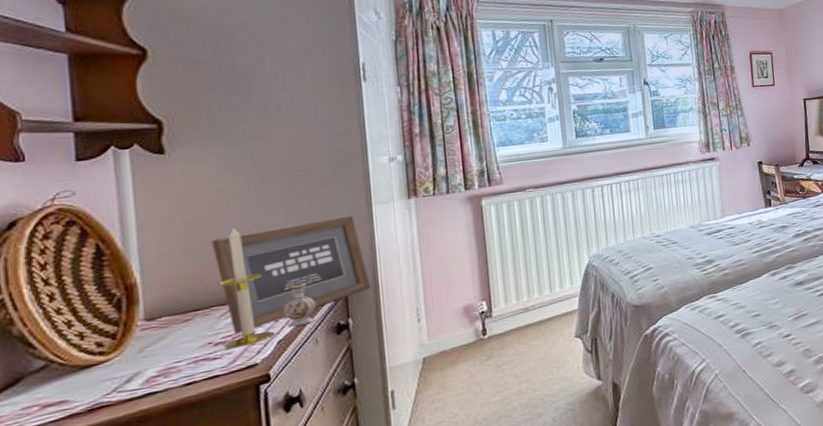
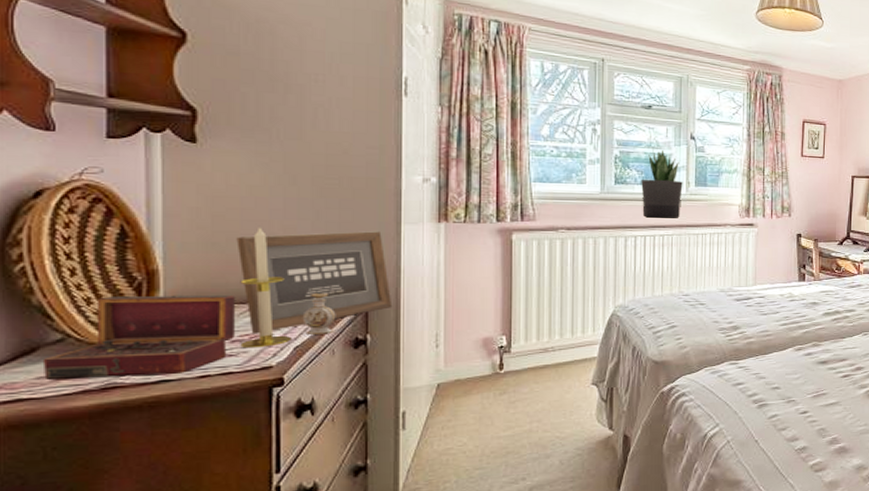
wooden box: none [27,298,217,410] -> present [42,296,235,381]
planter: none [601,98,643,166] -> present [641,149,683,218]

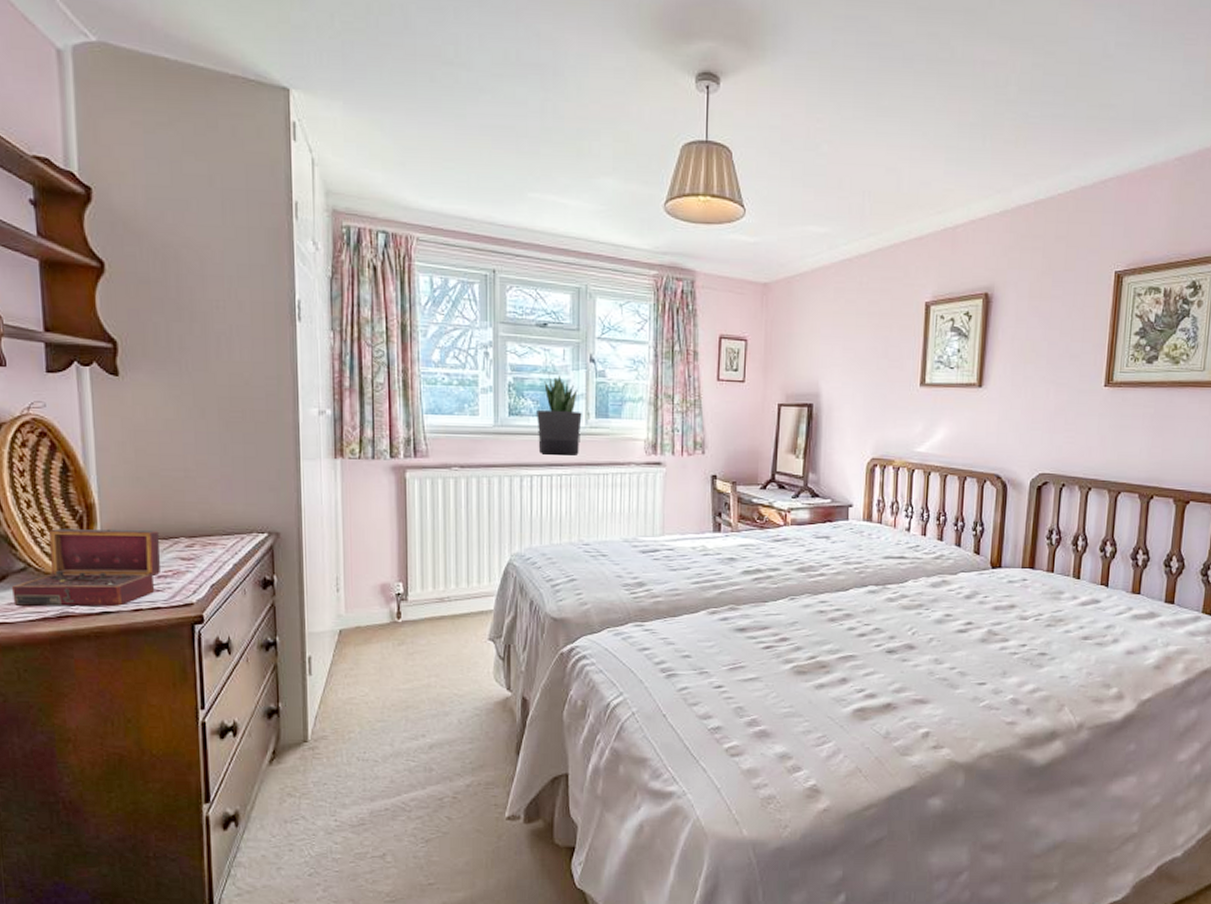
picture frame: present [236,231,393,334] -> none [157,467,296,570]
candle: present [240,227,291,349] -> none [162,462,208,585]
perfume bottle: present [302,292,336,335] -> none [216,530,246,573]

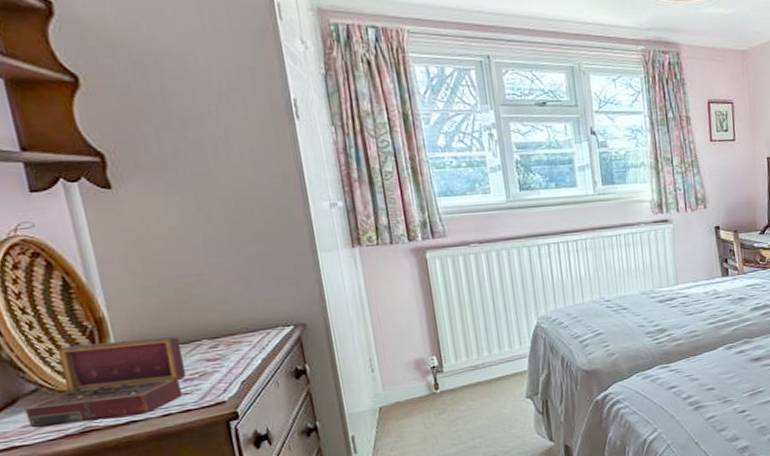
planter: present [537,374,582,455] -> none [546,148,591,224]

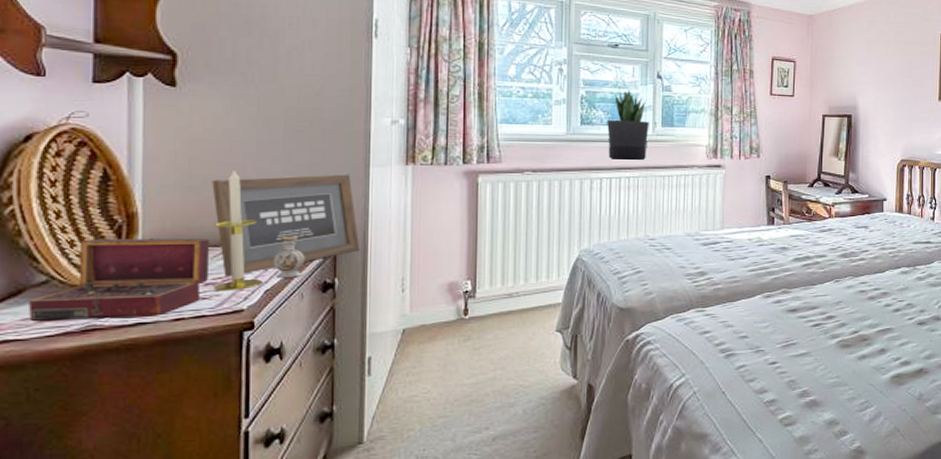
picture frame: none [168,262,324,372] -> present [212,174,360,277]
candle: none [180,267,237,386] -> present [213,170,262,292]
perfume bottle: none [242,326,275,369] -> present [273,235,306,278]
planter: none [546,148,591,224] -> present [607,88,649,160]

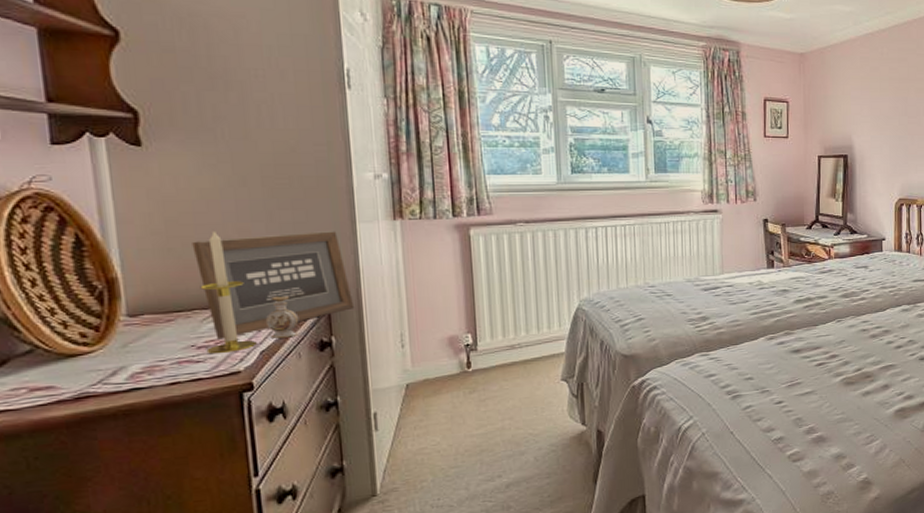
wooden box: present [27,239,209,322] -> none [14,302,200,392]
planter: present [607,88,649,160] -> none [598,135,642,208]

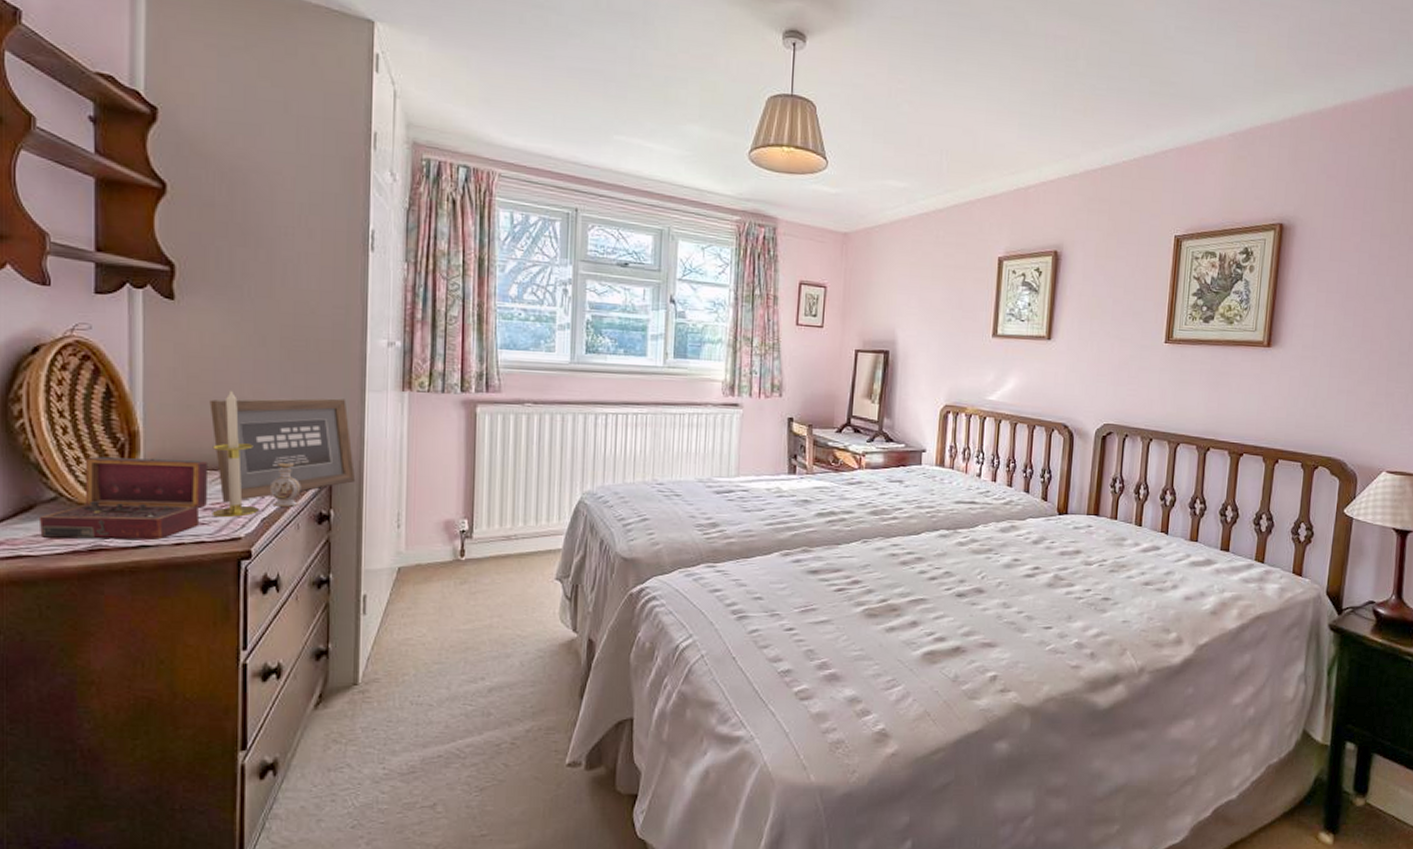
wooden box: none [14,302,200,392] -> present [38,457,207,540]

